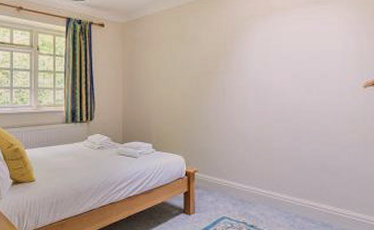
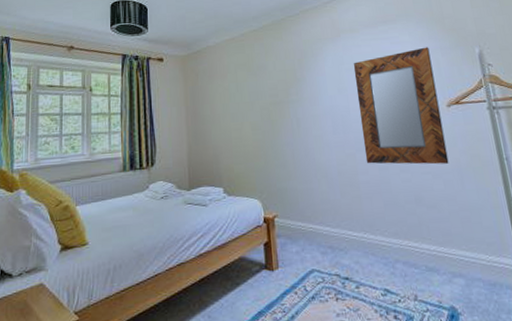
home mirror: none [281,30,357,138] -> present [353,47,449,165]

